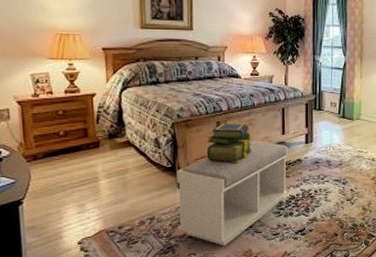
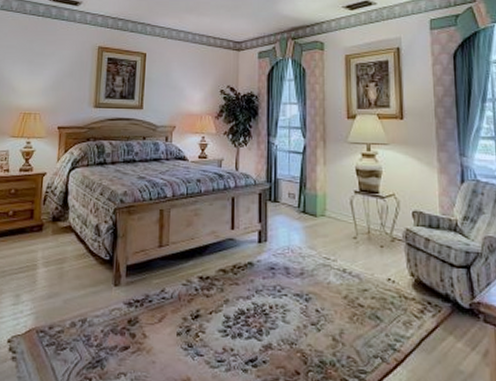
bench: present [176,140,288,246] -> none [110,234,238,368]
stack of books: present [206,123,252,163] -> none [147,211,197,261]

